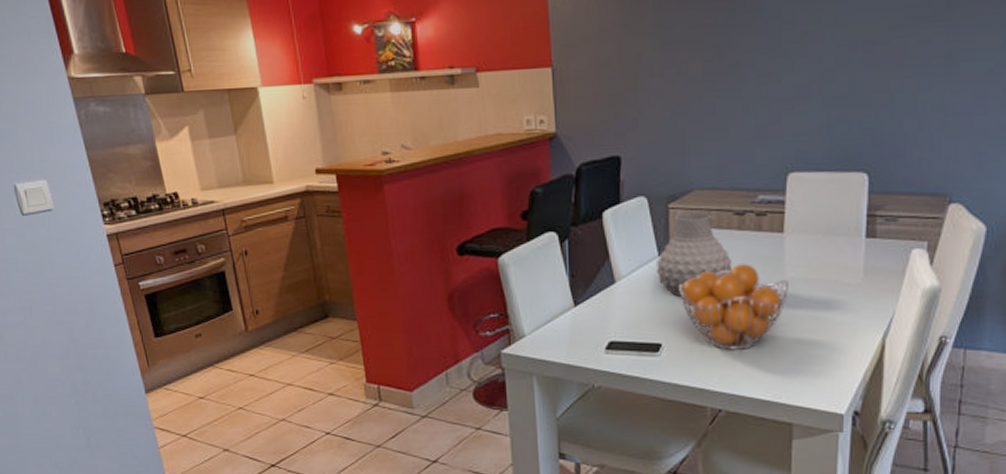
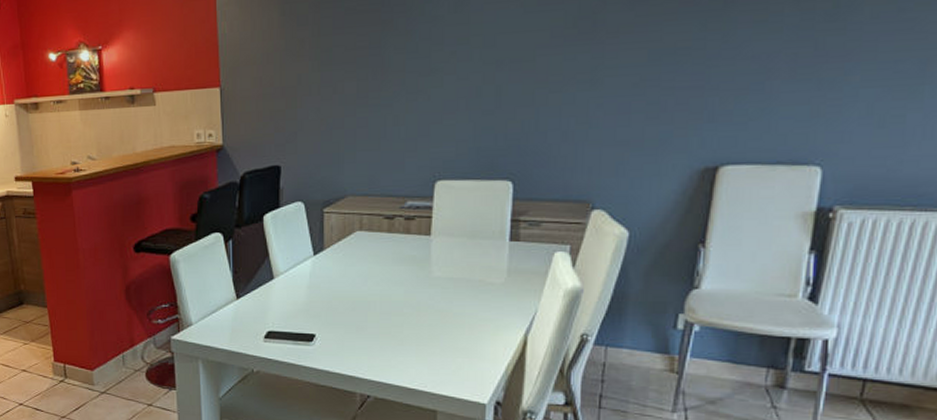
vase: present [657,213,732,297] -> none [312,217,381,292]
fruit basket: present [679,264,788,350] -> none [332,264,435,342]

